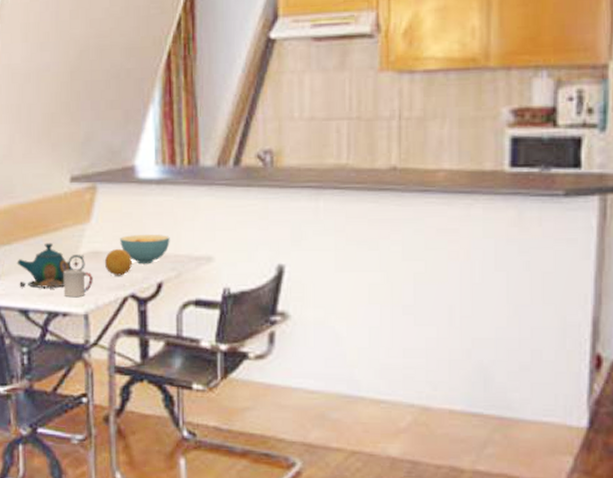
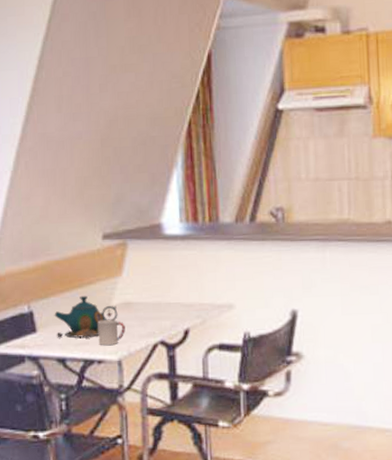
fruit: present [104,248,132,276] -> none [135,299,161,325]
cereal bowl: present [120,235,170,264] -> none [149,285,195,313]

